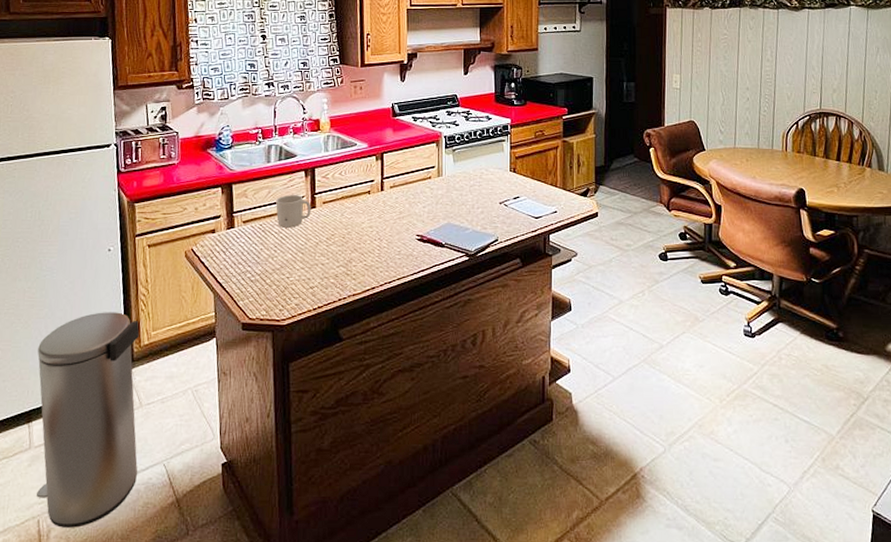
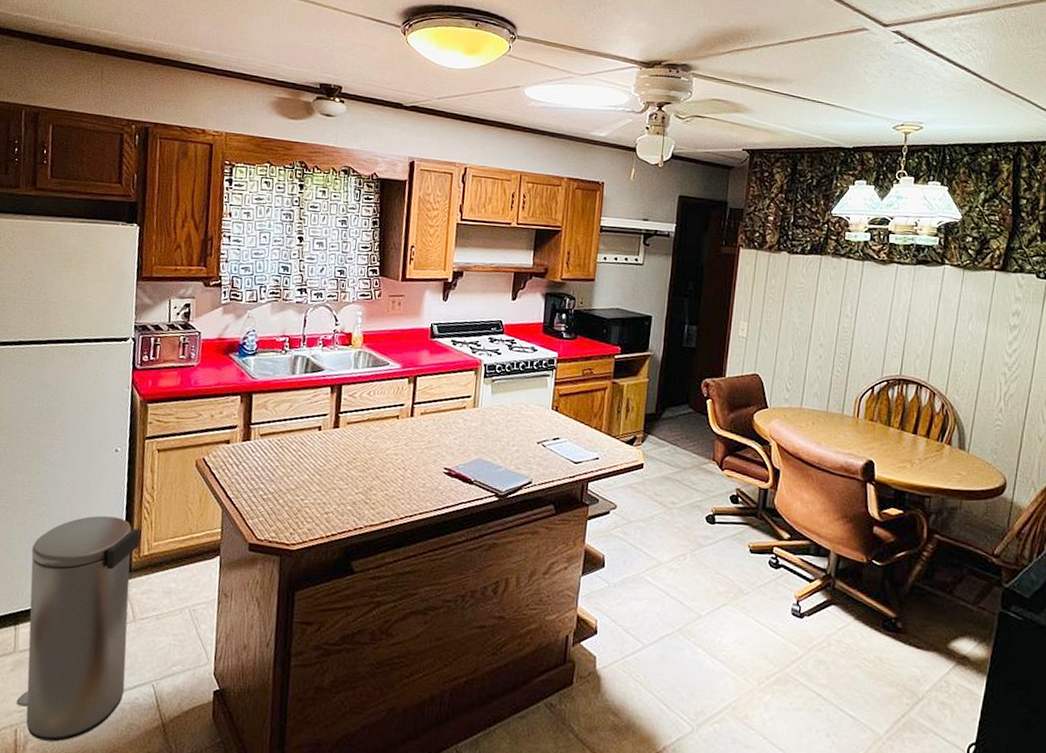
mug: present [276,195,311,228] -> none [296,411,335,447]

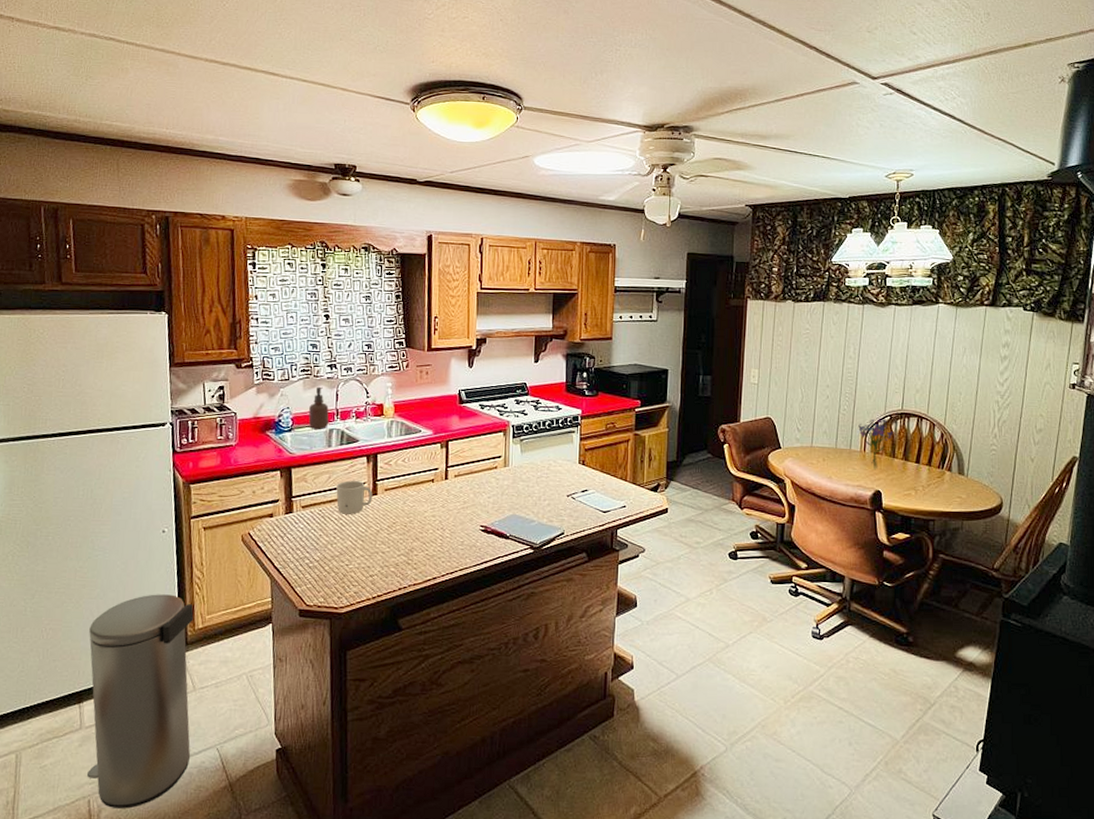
soap dispenser: none [273,310,296,355] -> present [308,386,329,429]
mug: none [296,411,335,447] -> present [336,481,373,515]
flowers: none [852,383,889,438] -> present [858,418,893,469]

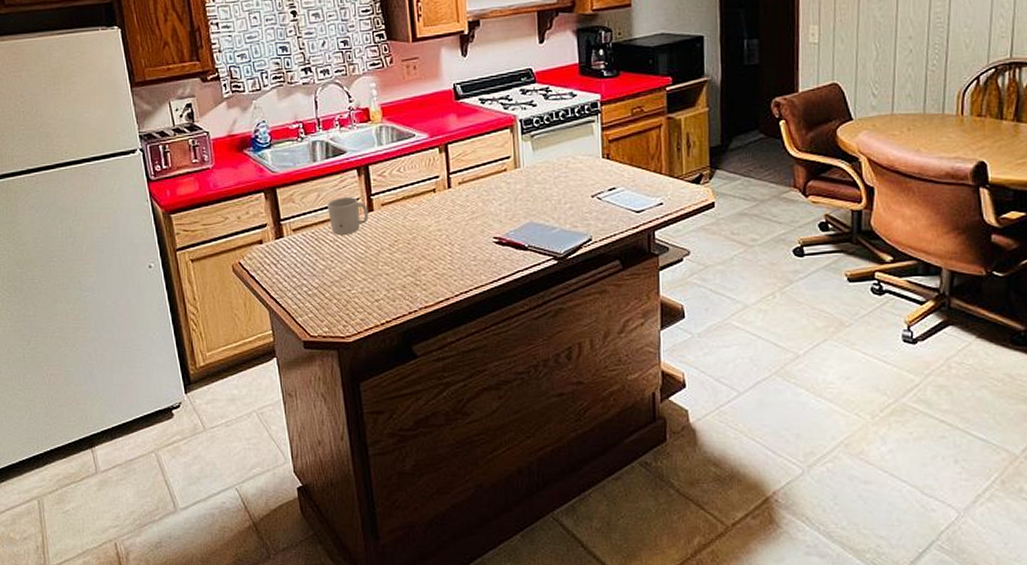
pedal bin: present [86,594,194,809] -> none [90,333,210,551]
soap dispenser: present [308,386,329,429] -> none [287,94,311,143]
flowers: present [858,418,893,469] -> none [953,72,1000,136]

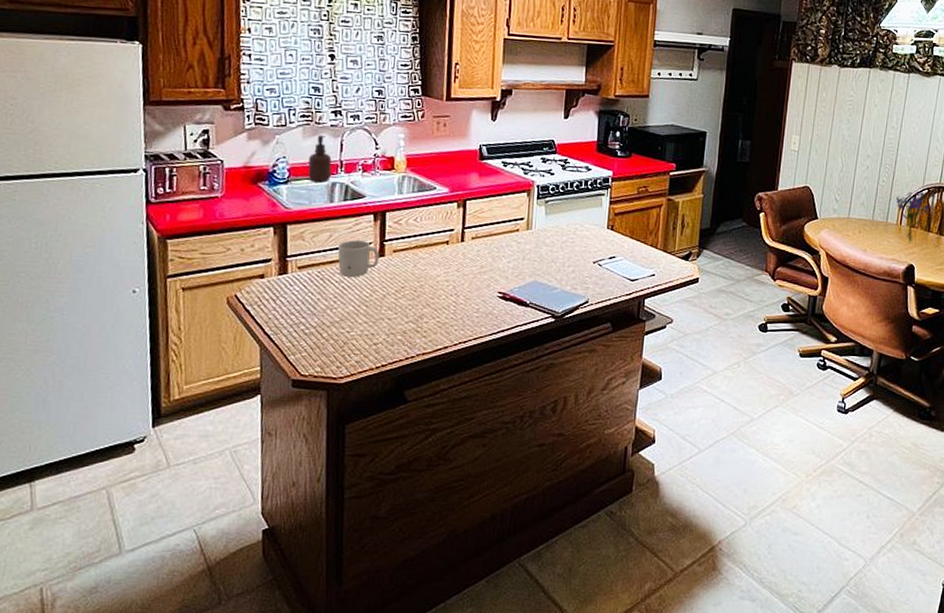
soap dispenser: none [287,94,311,143] -> present [308,134,332,182]
flowers: none [953,72,1000,136] -> present [896,191,930,243]

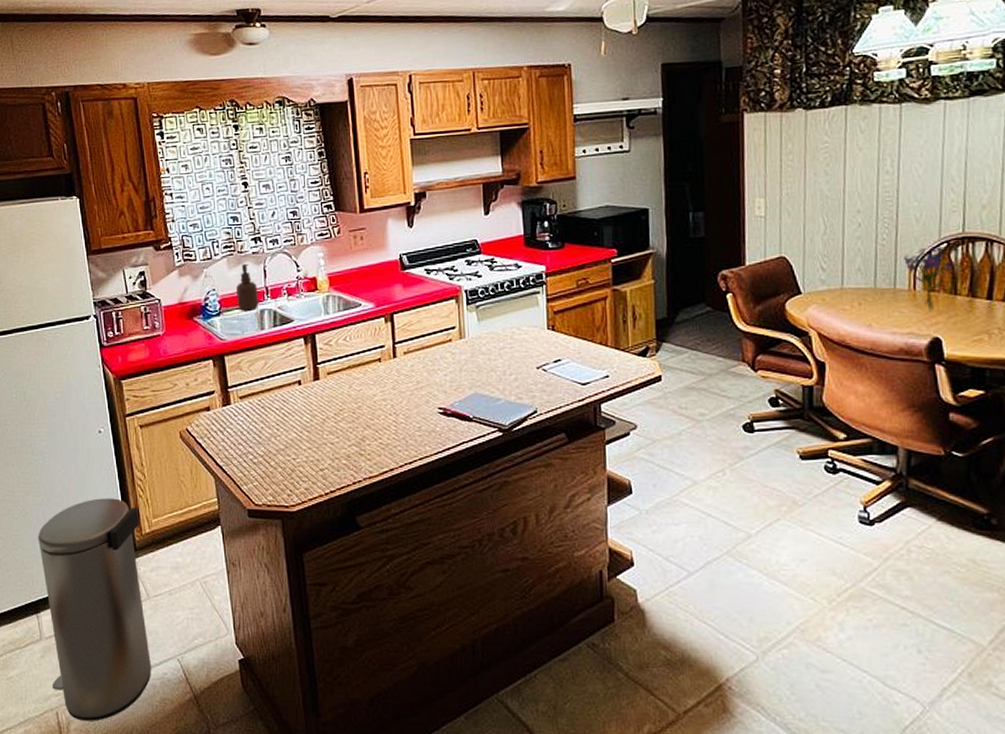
pedal bin: none [38,361,169,596] -> present [38,498,151,721]
mug: present [337,240,380,277] -> none [274,366,315,403]

